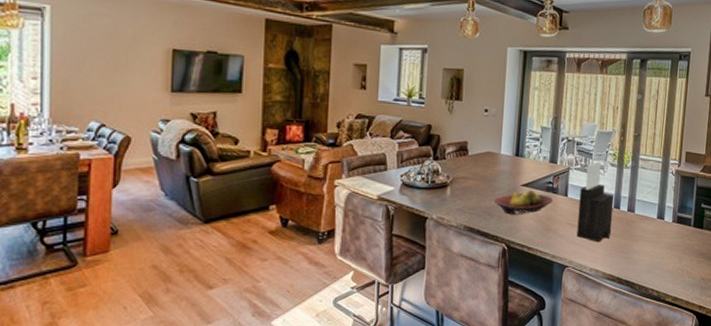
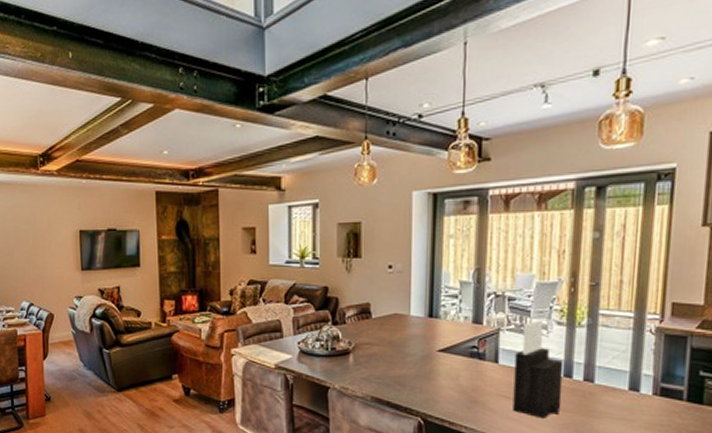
fruit bowl: present [493,189,554,215] -> none [404,355,480,385]

